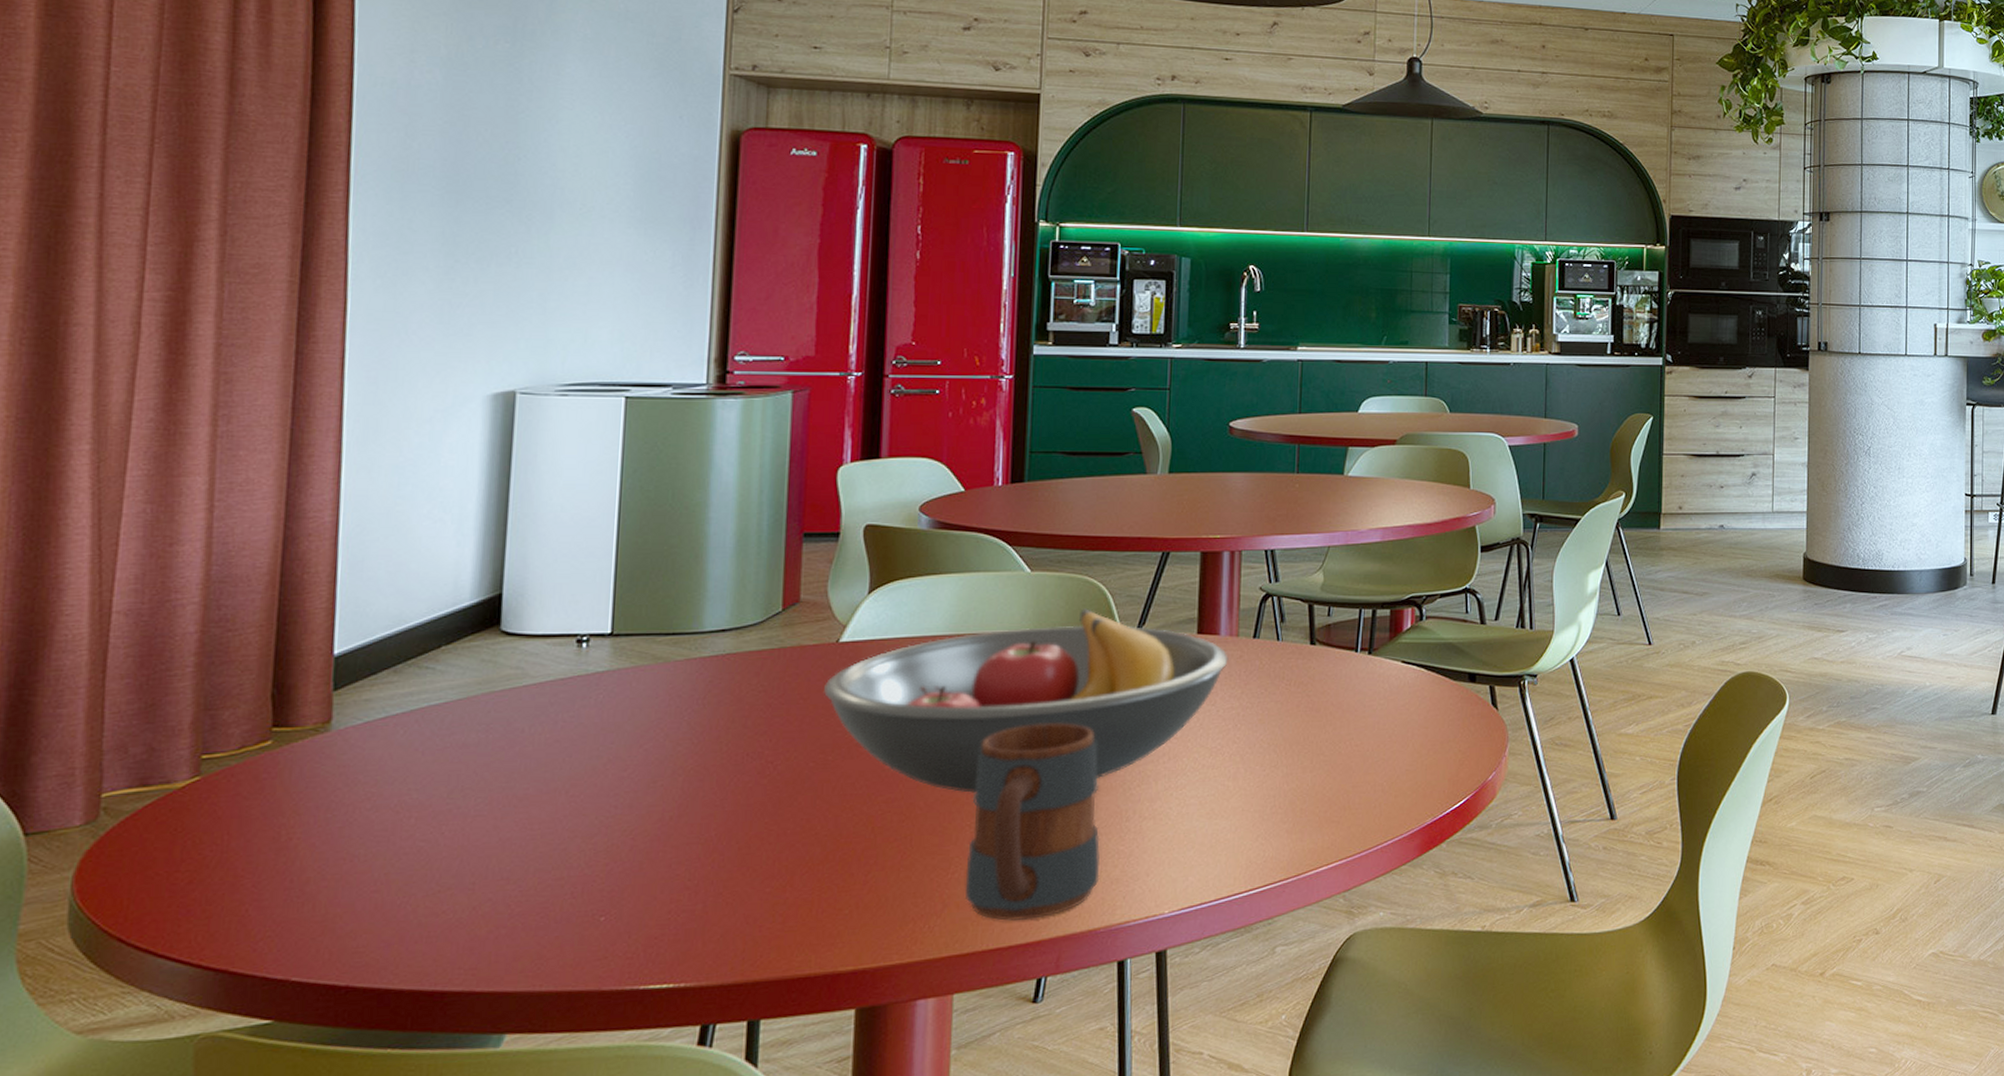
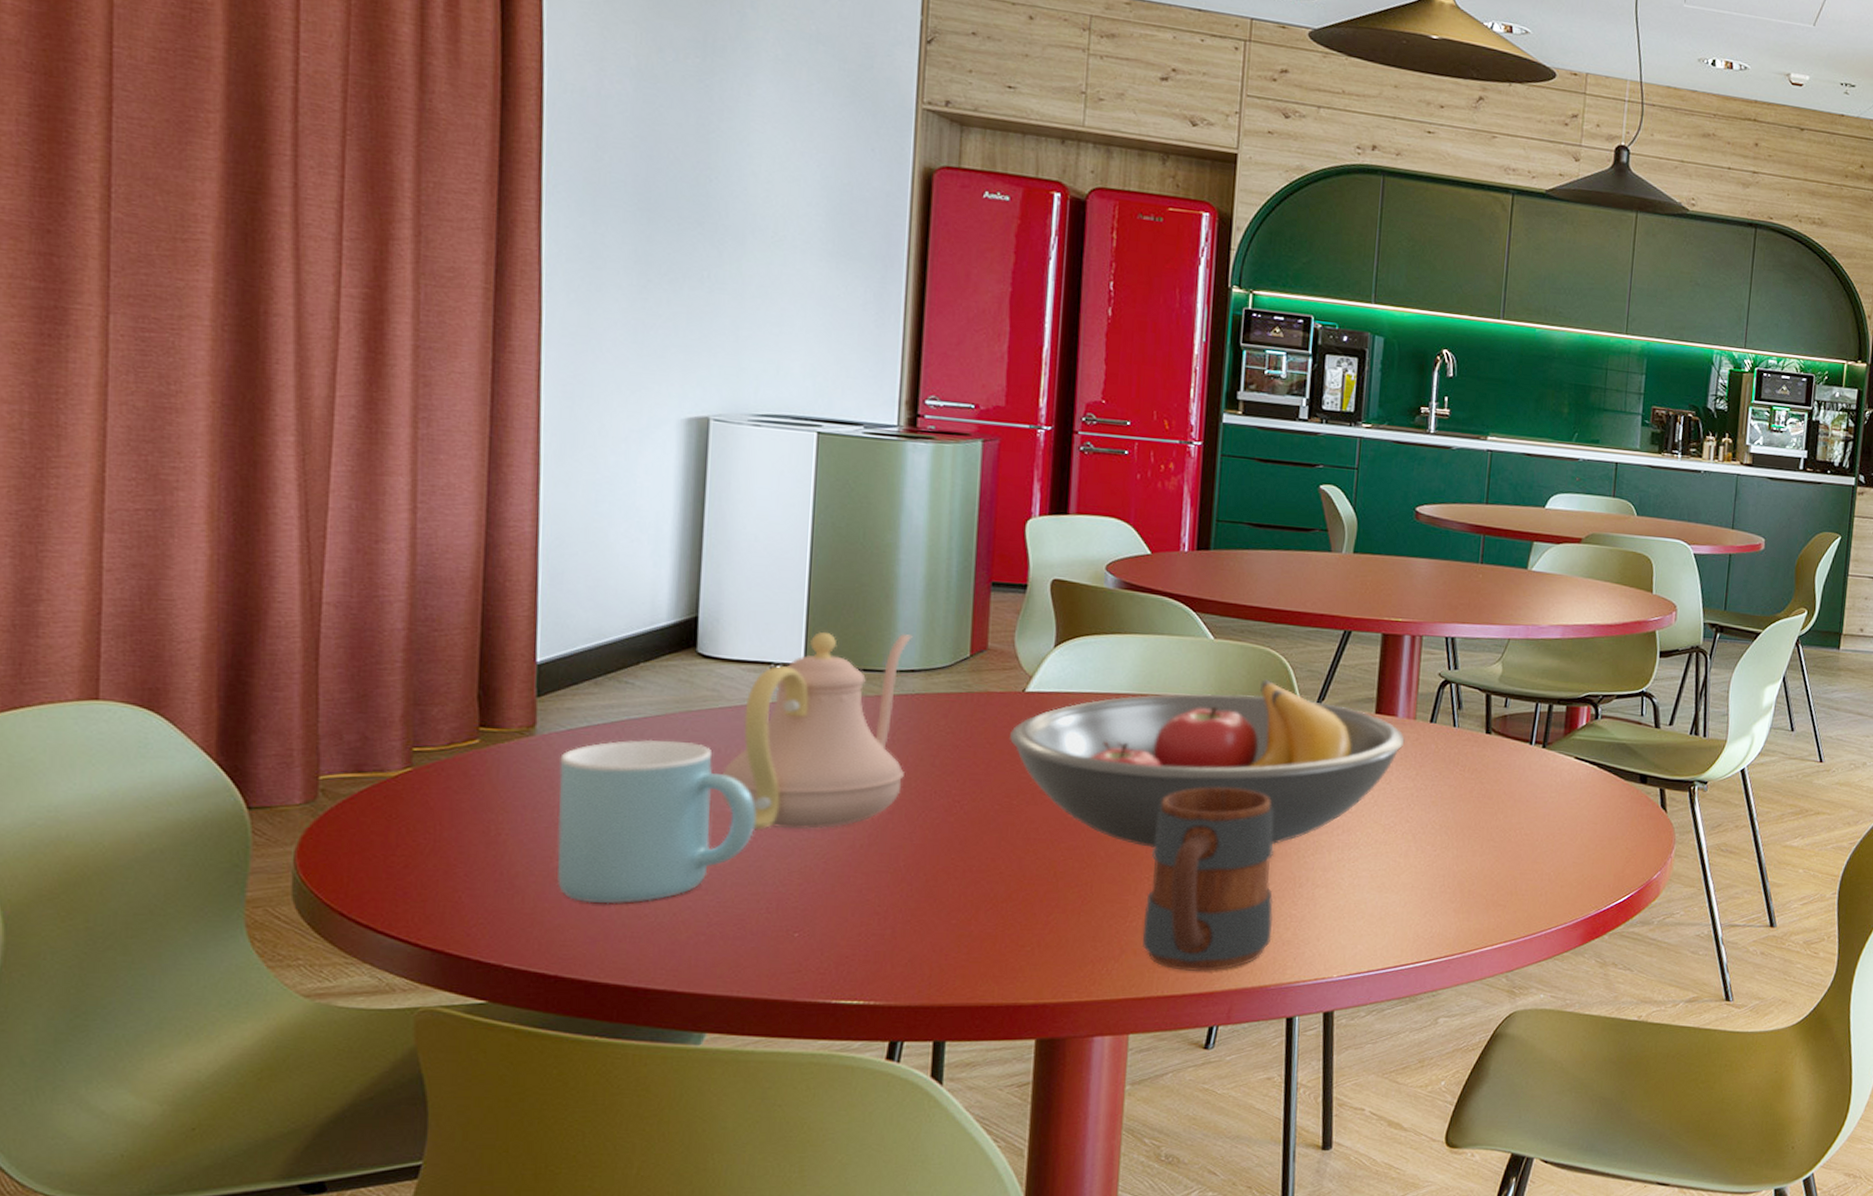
mug: none [351,724,561,905] -> present [557,739,757,904]
teapot: none [525,592,723,810] -> present [721,631,913,829]

